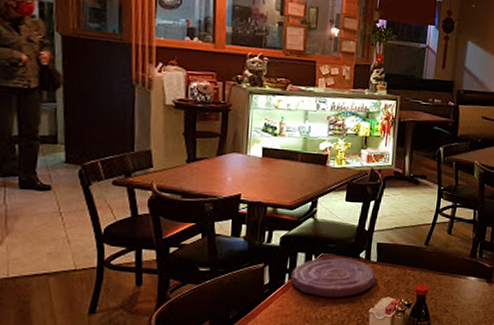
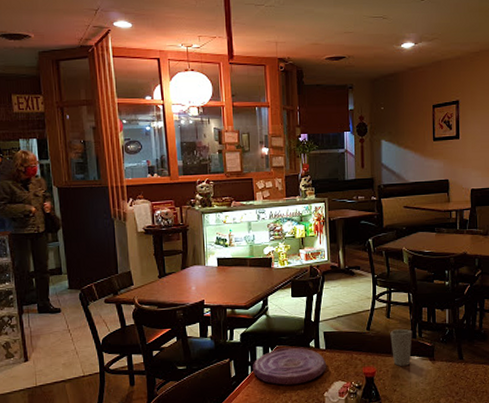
cup: none [448,246,473,286] -> present [390,328,413,366]

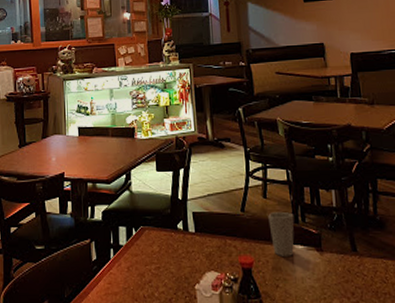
plate: present [253,347,326,385] -> none [115,229,196,273]

